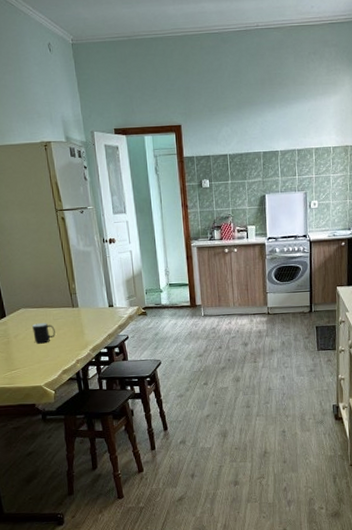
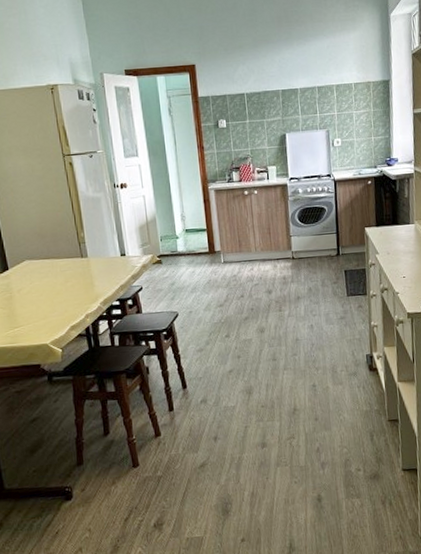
cup: present [32,323,55,344] -> none [37,275,63,298]

